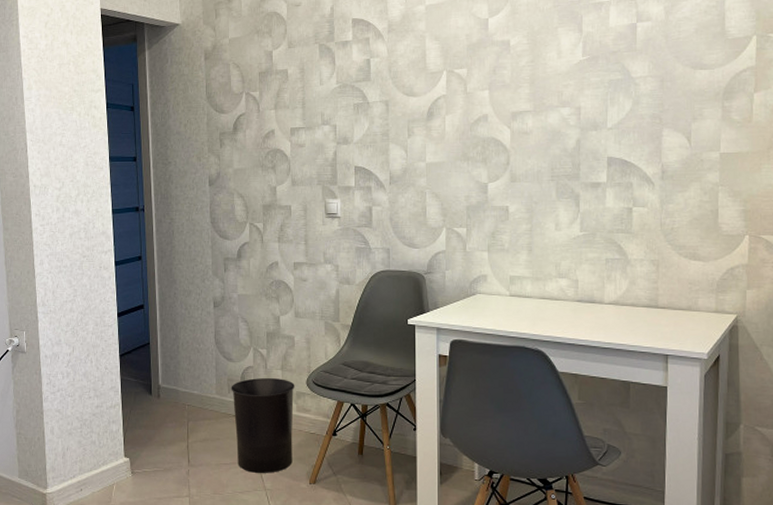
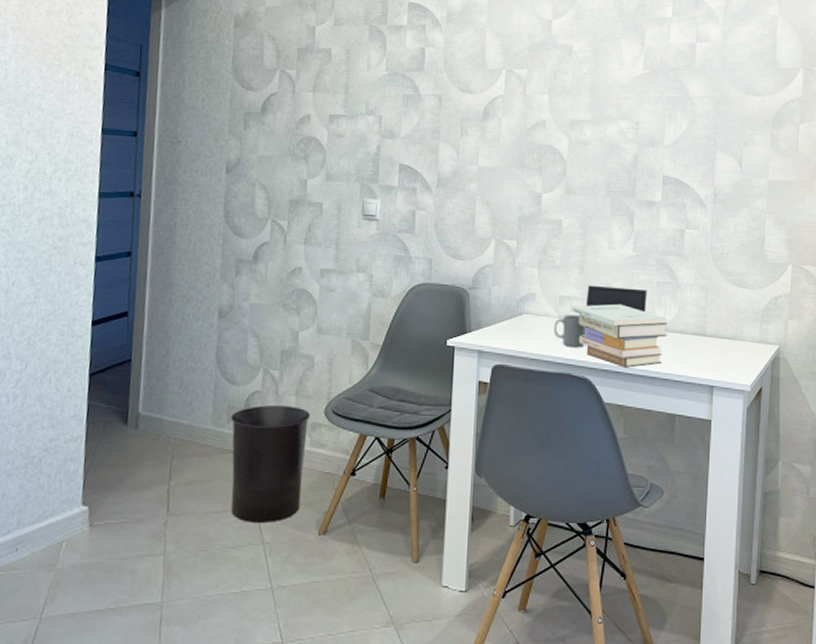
cup: none [506,293,538,323] -> present [554,315,587,348]
books: none [521,281,618,340] -> present [570,303,667,368]
laptop computer: none [536,265,597,304] -> present [586,285,647,328]

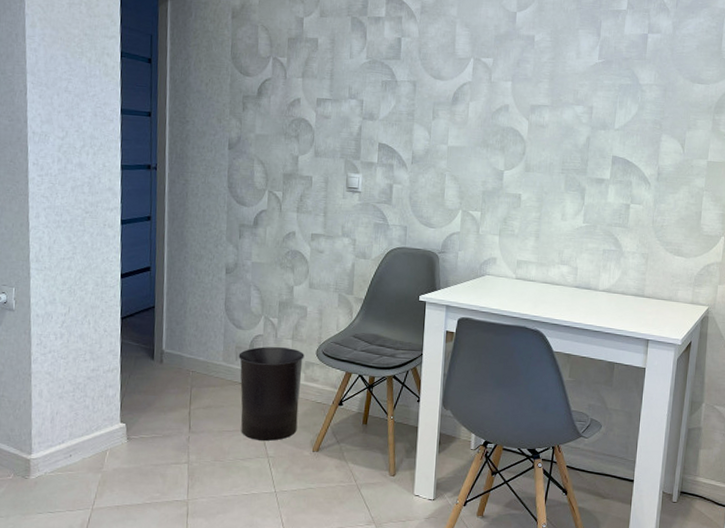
cup: present [554,315,587,348] -> none [511,276,540,305]
books: present [570,303,667,368] -> none [526,268,611,323]
laptop computer: present [586,285,647,328] -> none [539,251,594,288]

